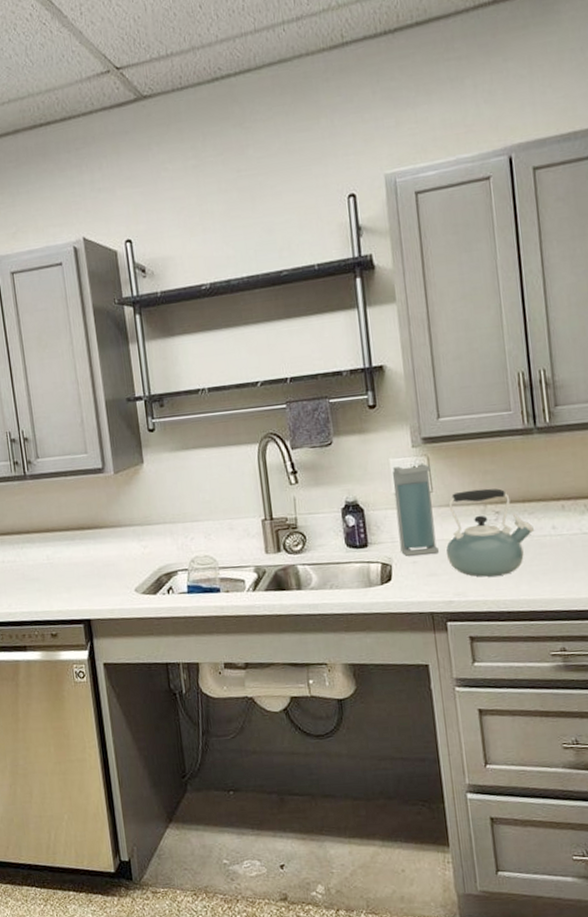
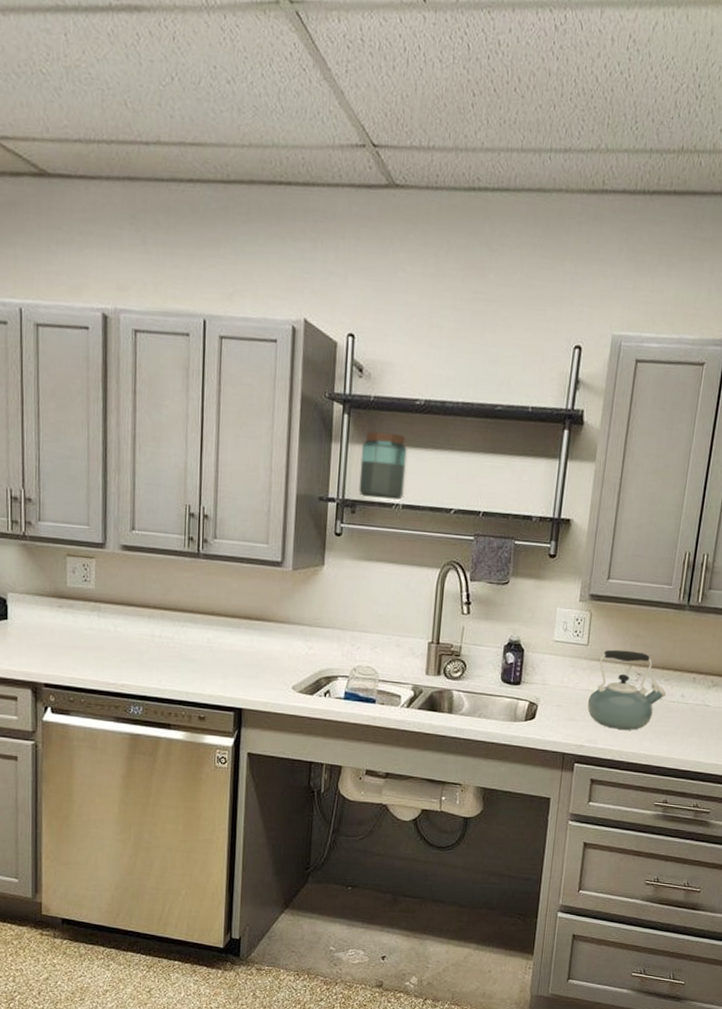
peanut butter: none [158,321,207,389] -> present [359,431,407,500]
soap dispenser: present [392,464,439,556] -> none [549,616,591,701]

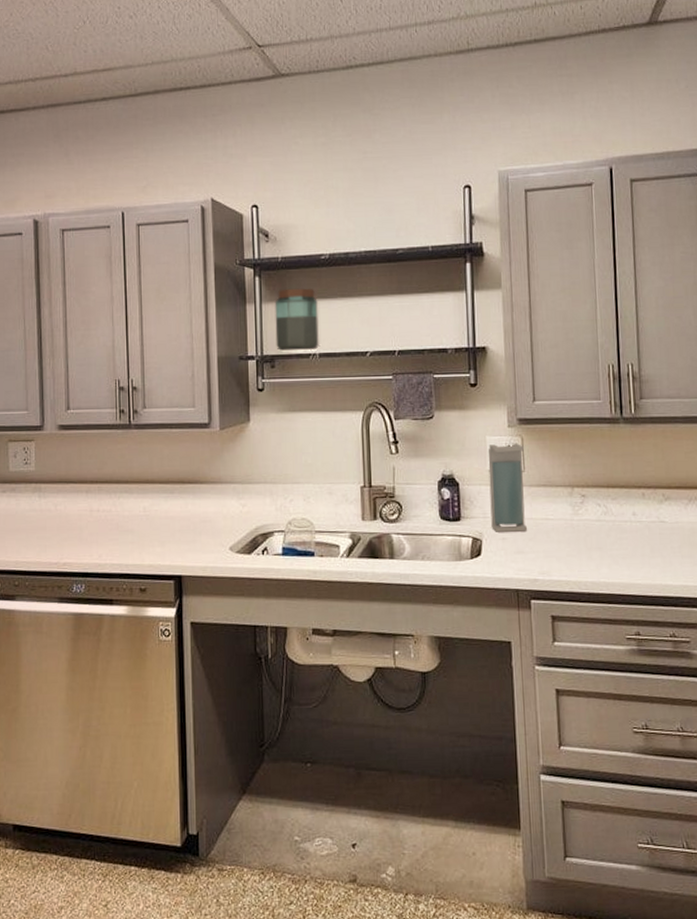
soap dispenser: none [549,616,591,701] -> present [488,444,527,532]
kettle: present [587,649,666,730] -> none [533,472,616,558]

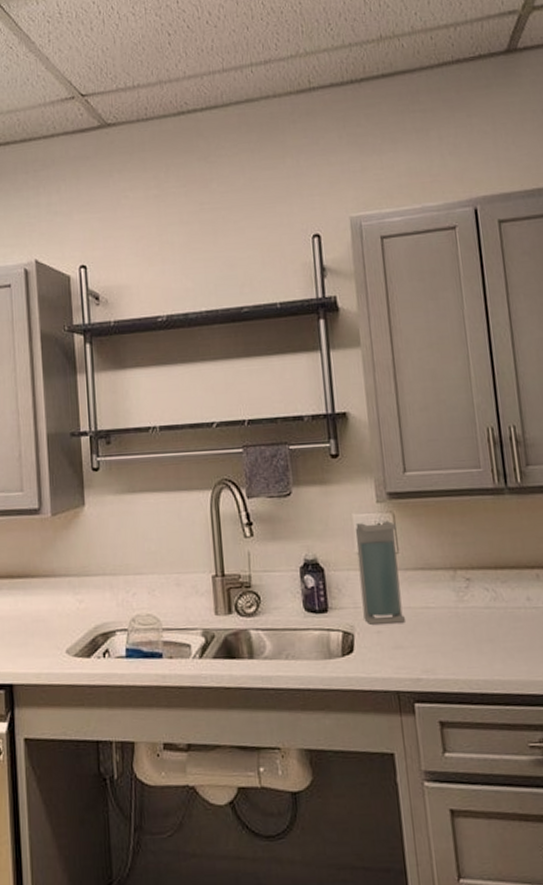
peanut butter: present [275,288,319,351] -> none [108,354,159,425]

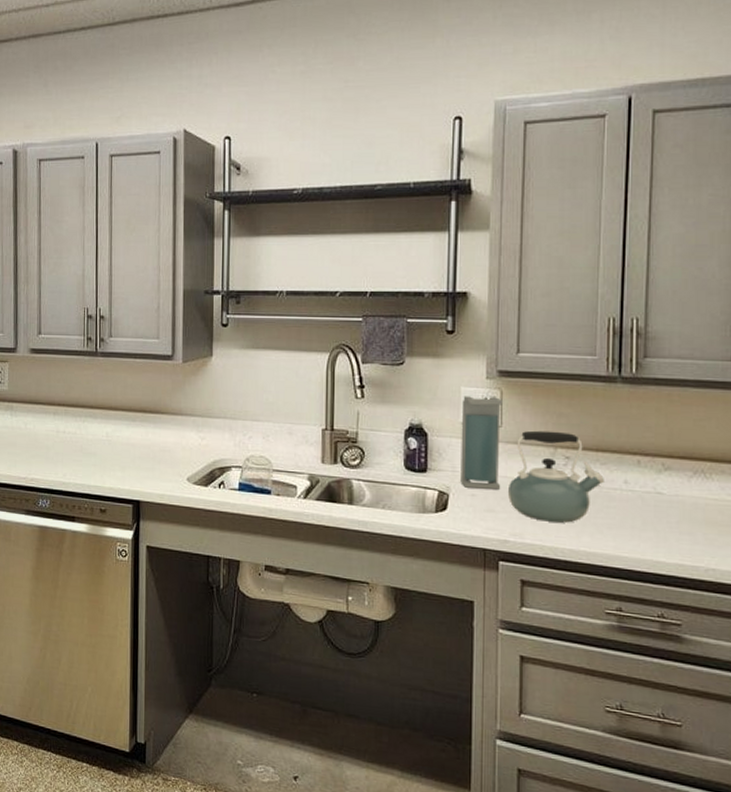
kettle: none [413,552,507,652] -> present [507,430,604,523]

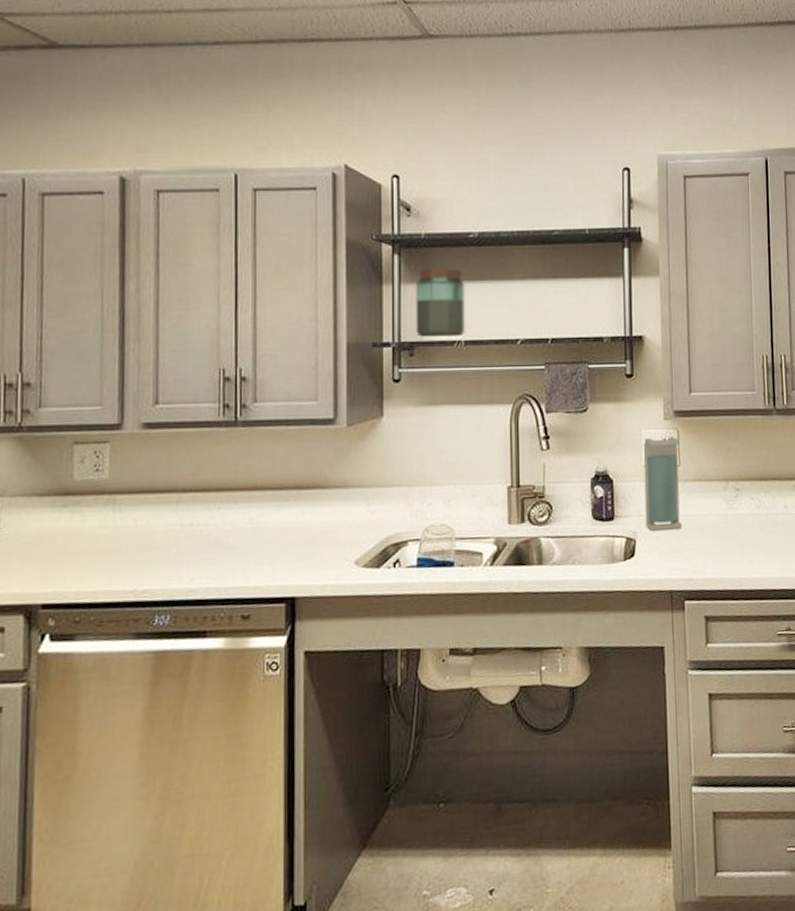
peanut butter: none [242,223,287,287] -> present [415,268,465,337]
kettle: present [507,430,604,523] -> none [688,465,768,555]

